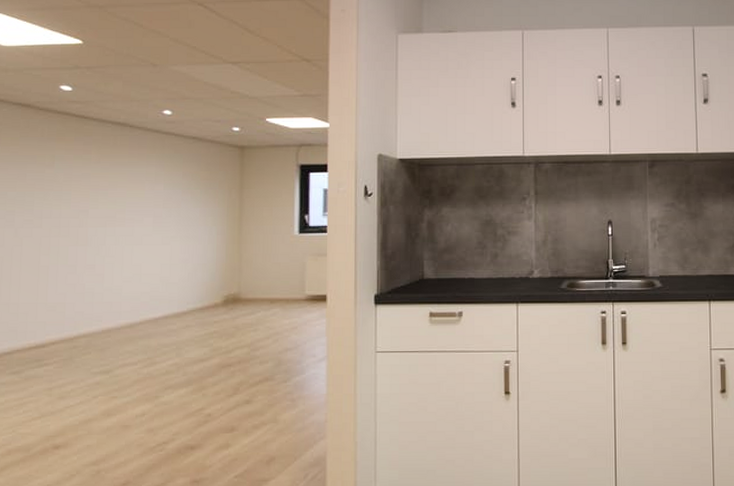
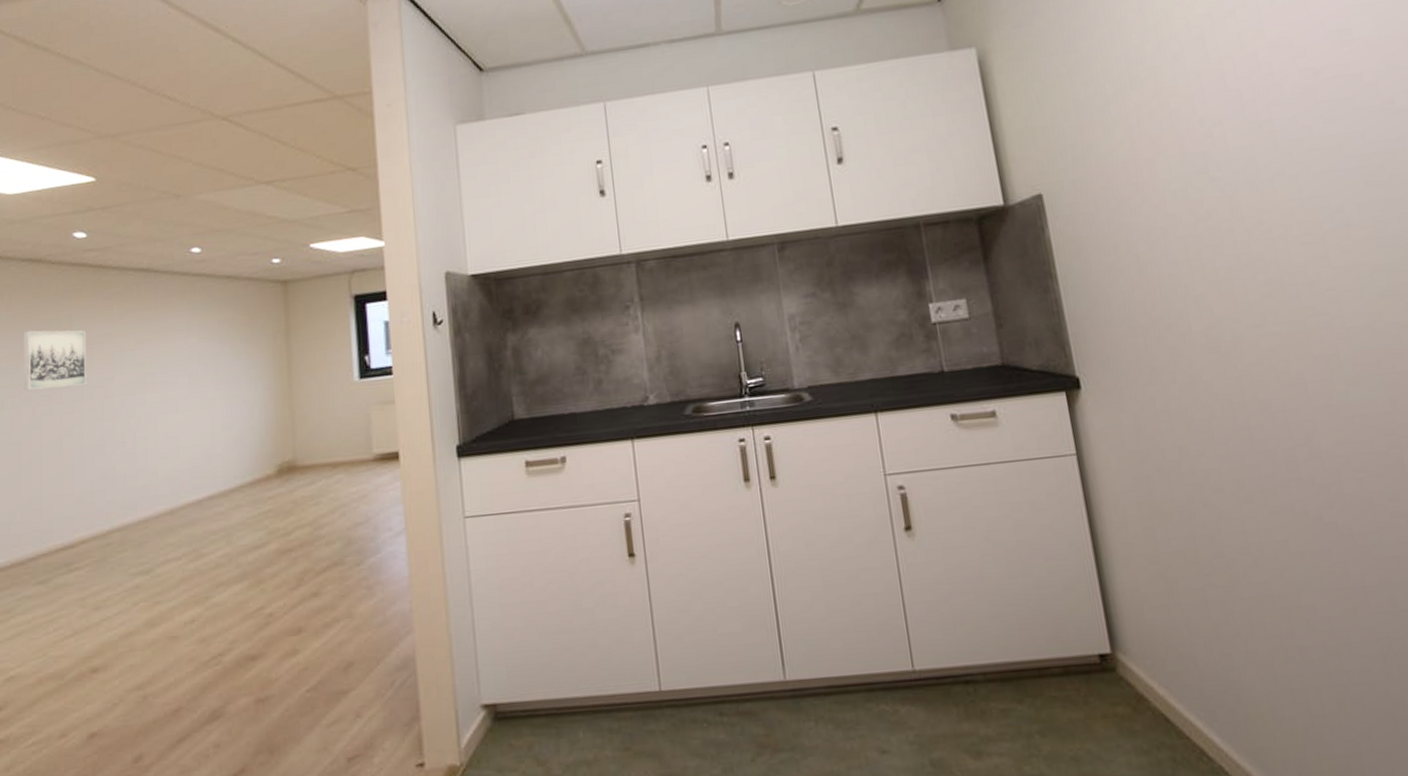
wall art: none [8,164,67,215] -> present [24,330,87,391]

